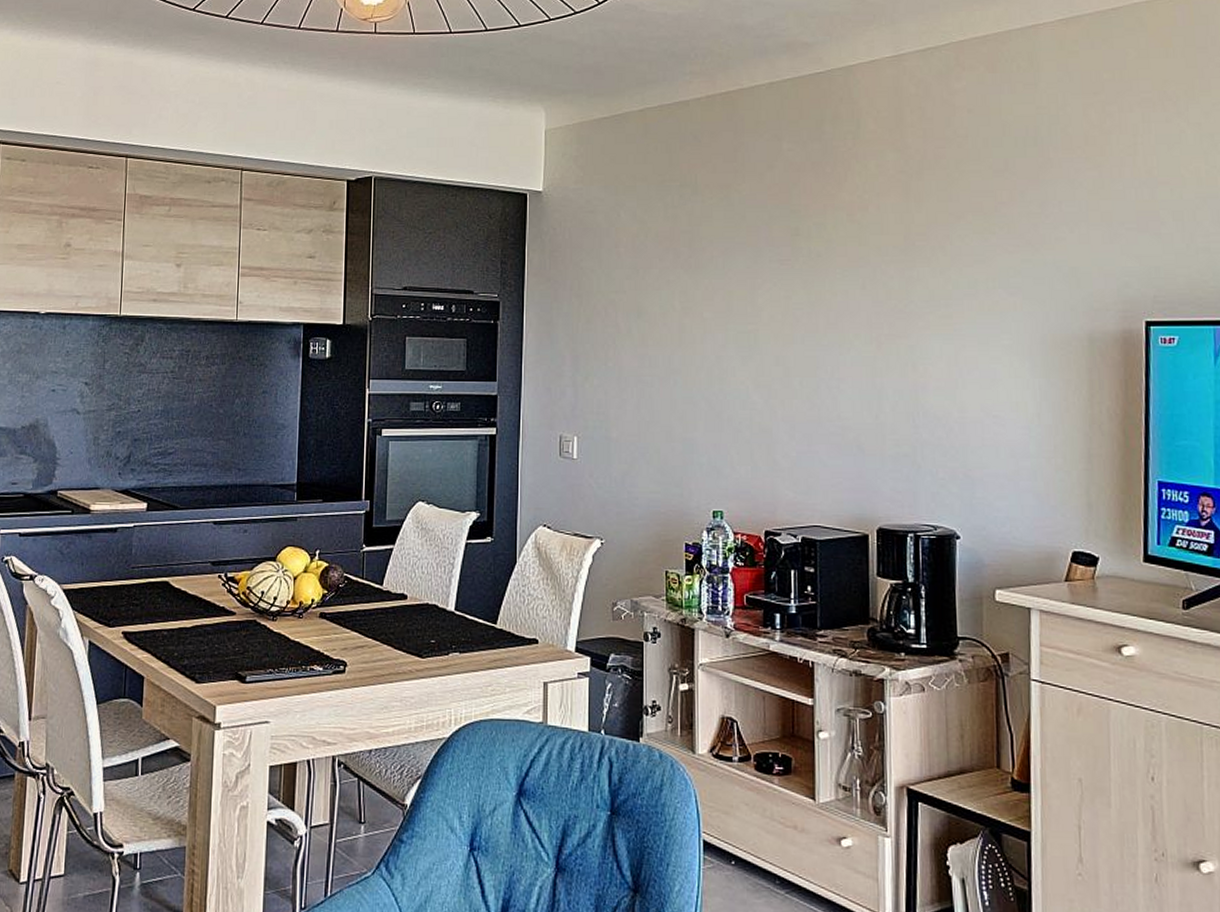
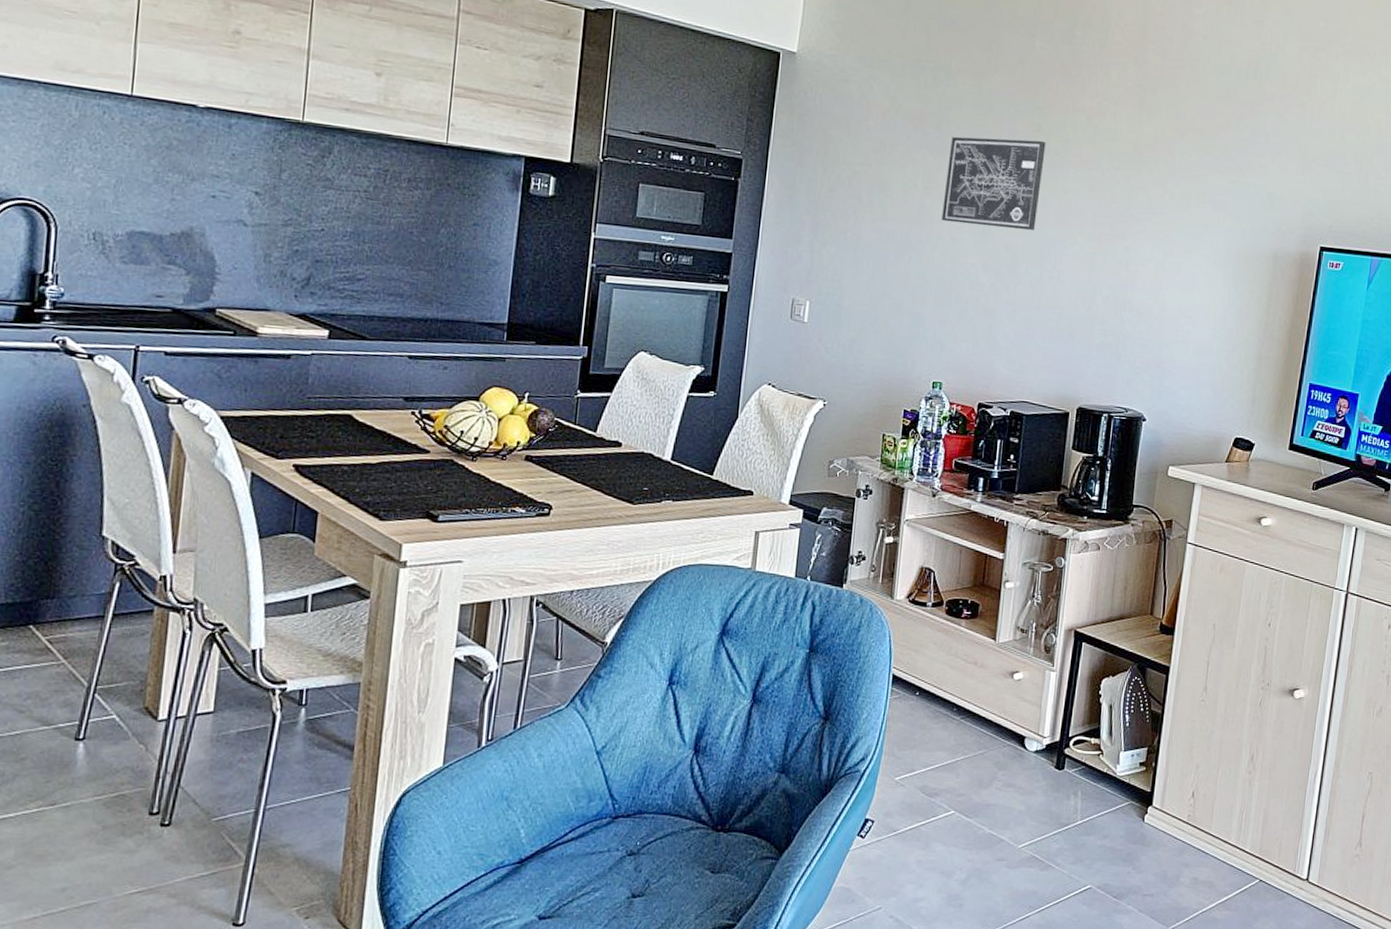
wall art: none [703,244,807,340] -> present [941,136,1046,231]

